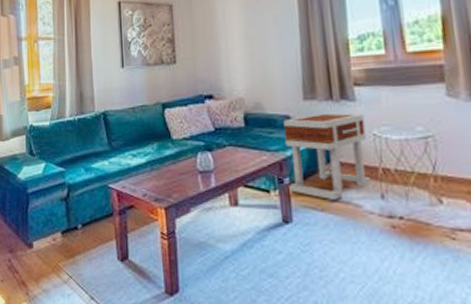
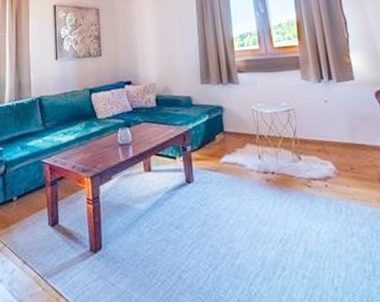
side table: present [283,113,371,199] -> none [186,93,251,162]

